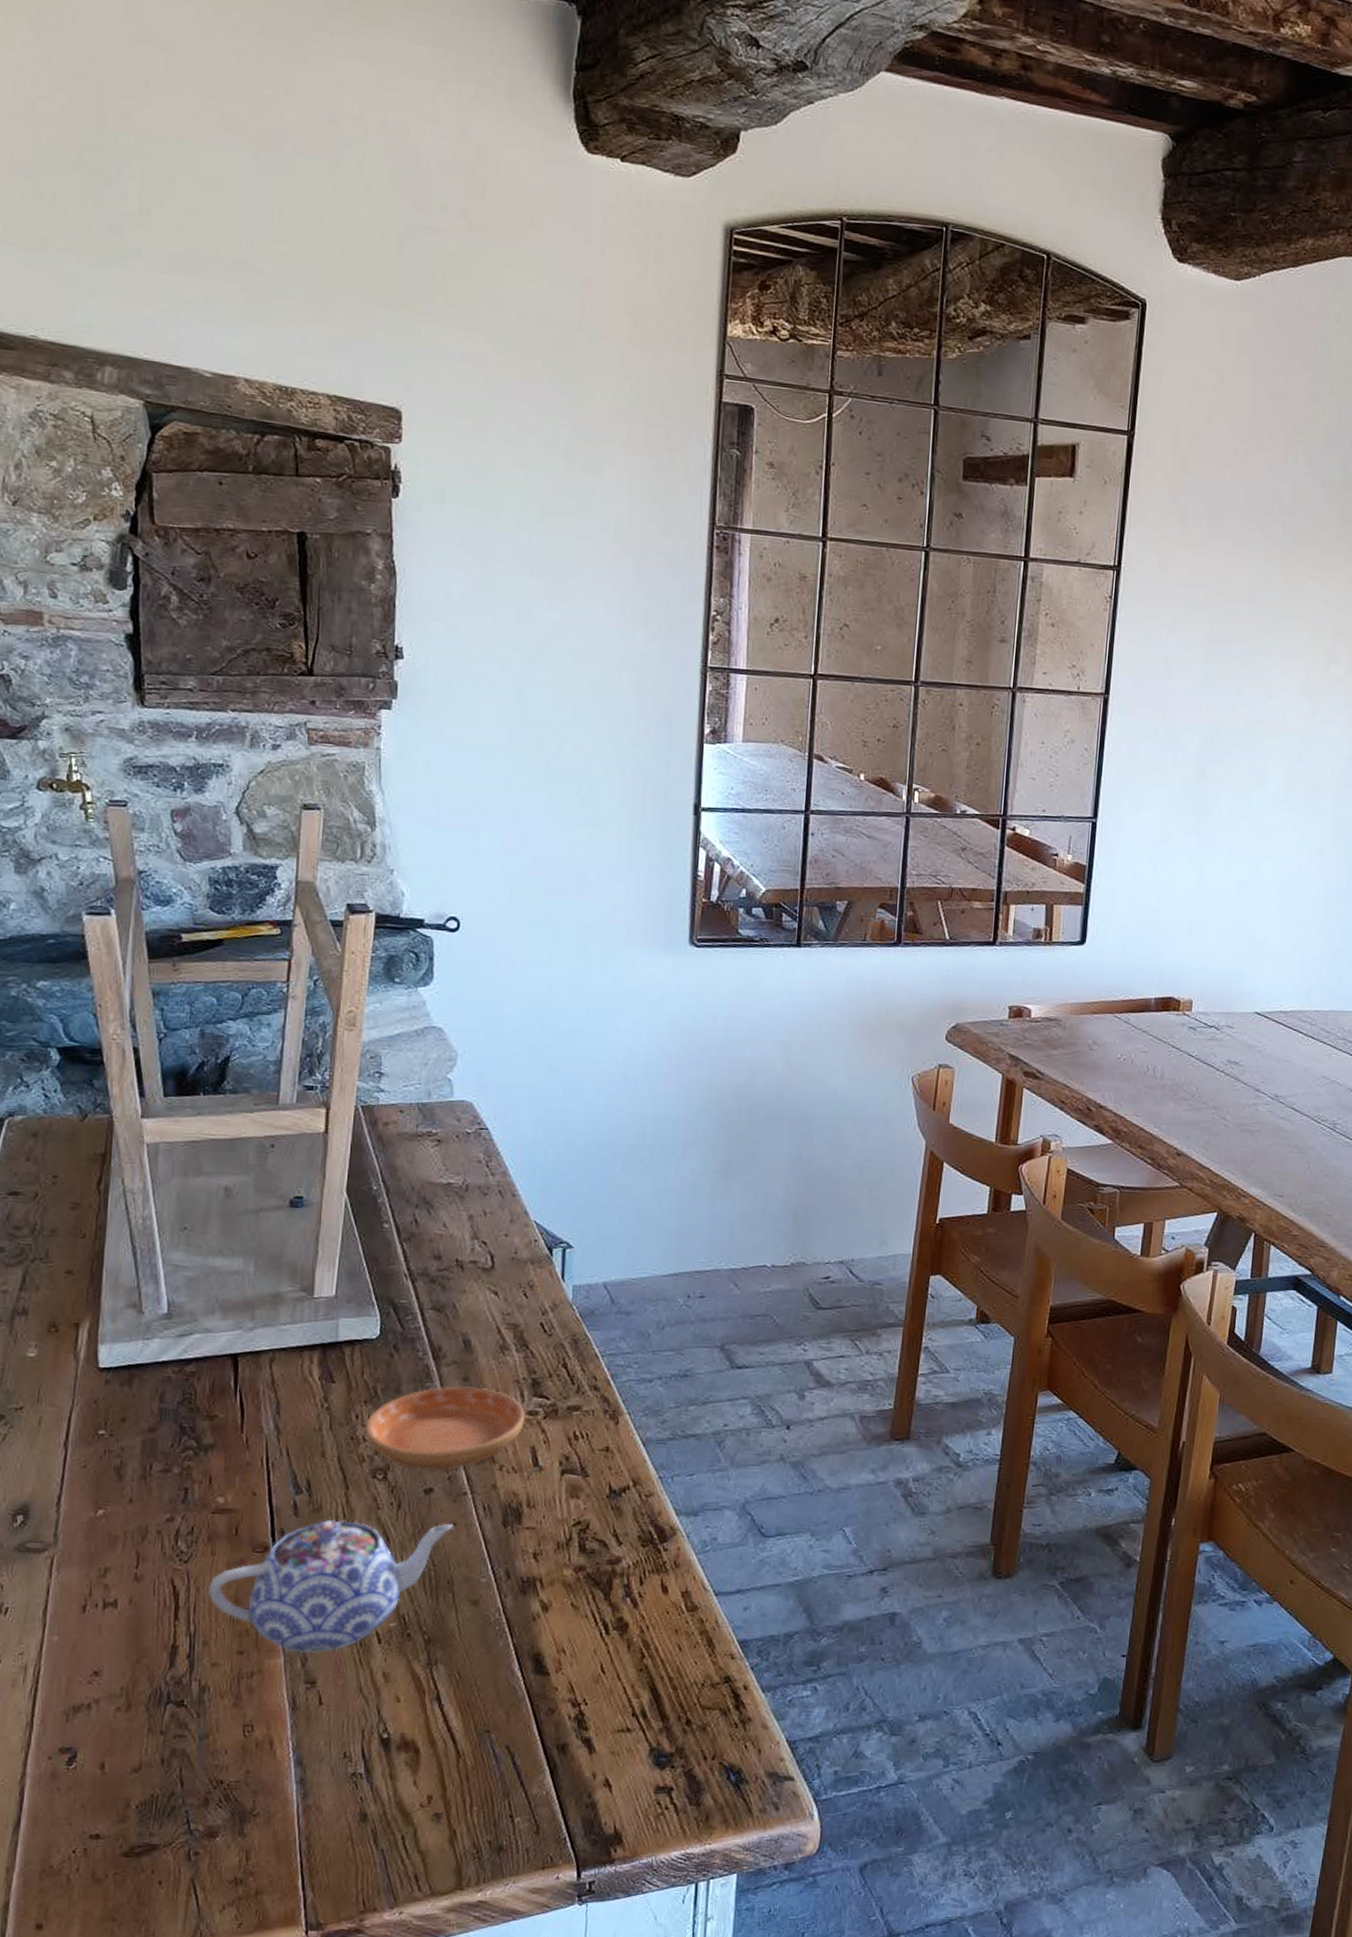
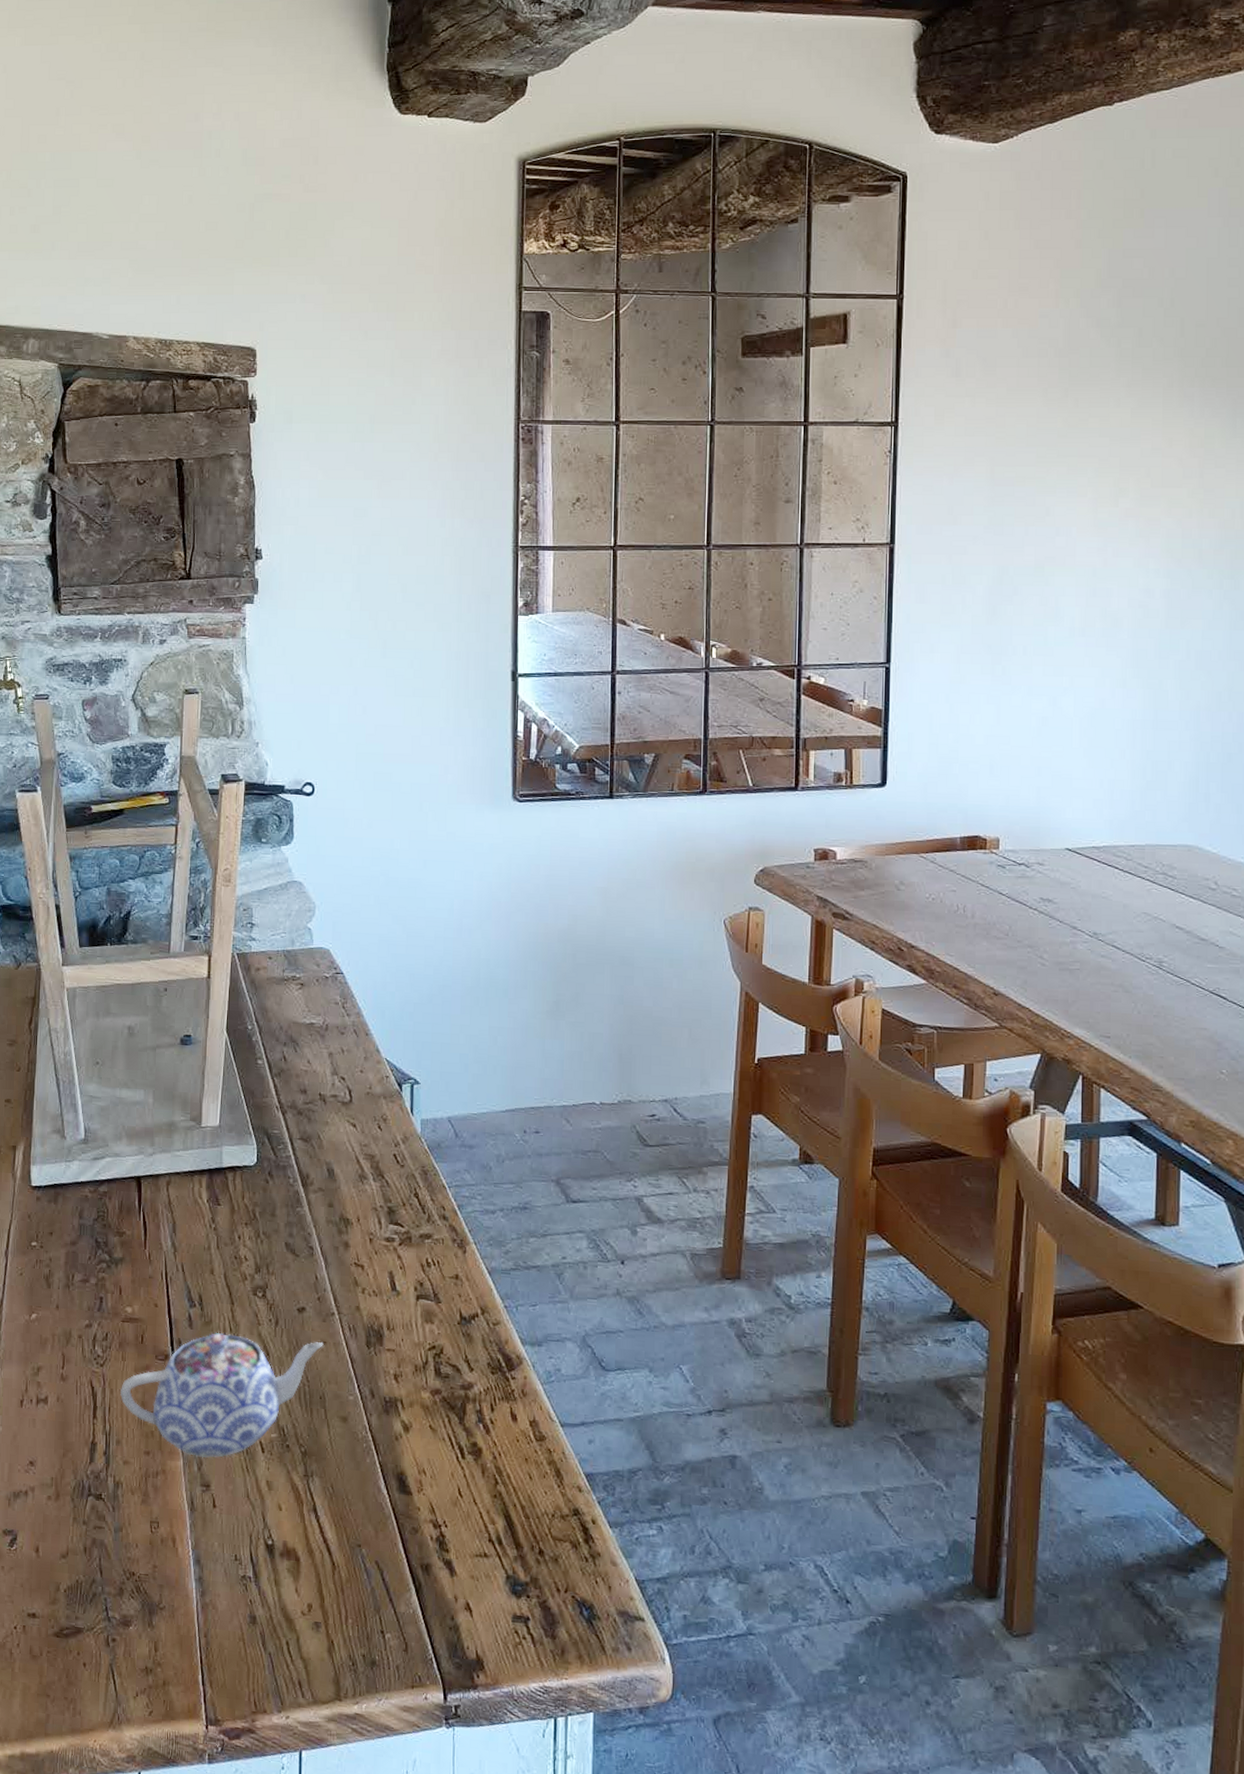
saucer: present [366,1386,526,1472] -> none [247,1211,384,1292]

